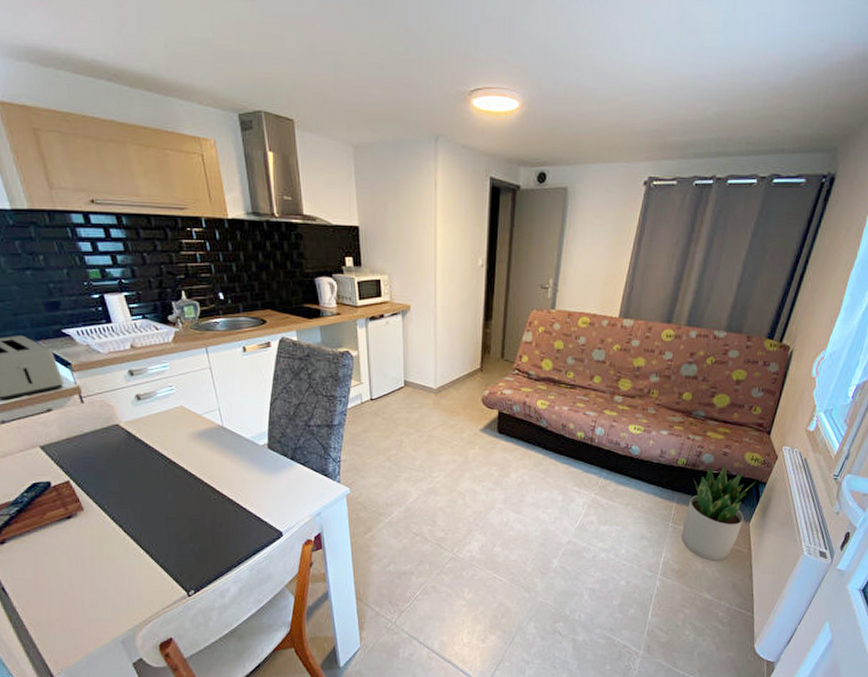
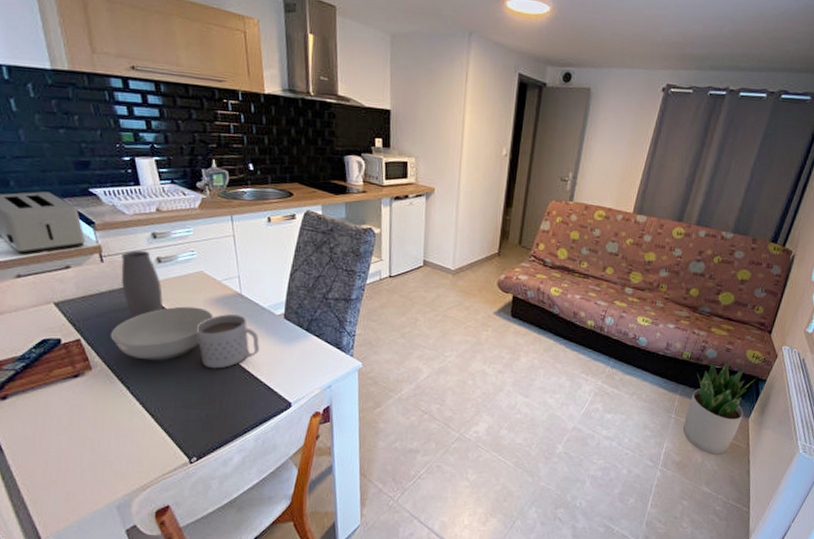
bowl: none [98,442,198,498] -> present [110,306,214,361]
vase: none [101,388,148,457] -> present [121,250,164,319]
mug: none [181,448,247,503] -> present [196,314,260,369]

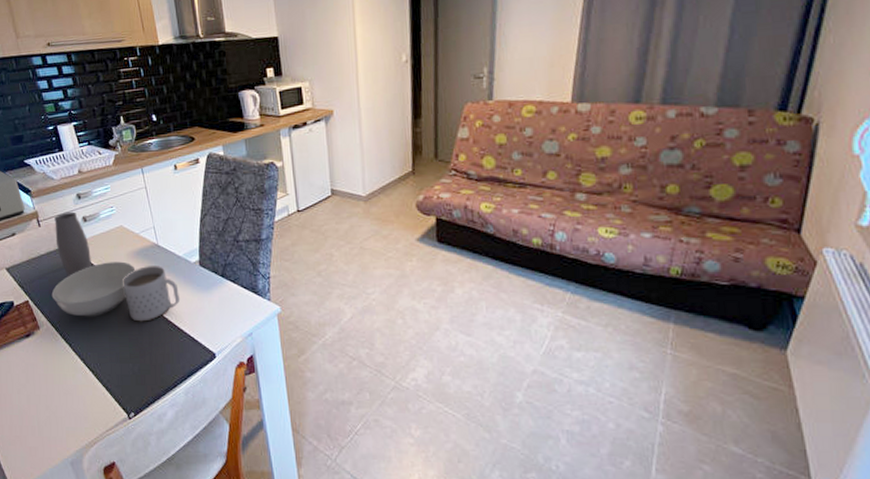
planter: present [683,360,757,455] -> none [686,274,789,401]

